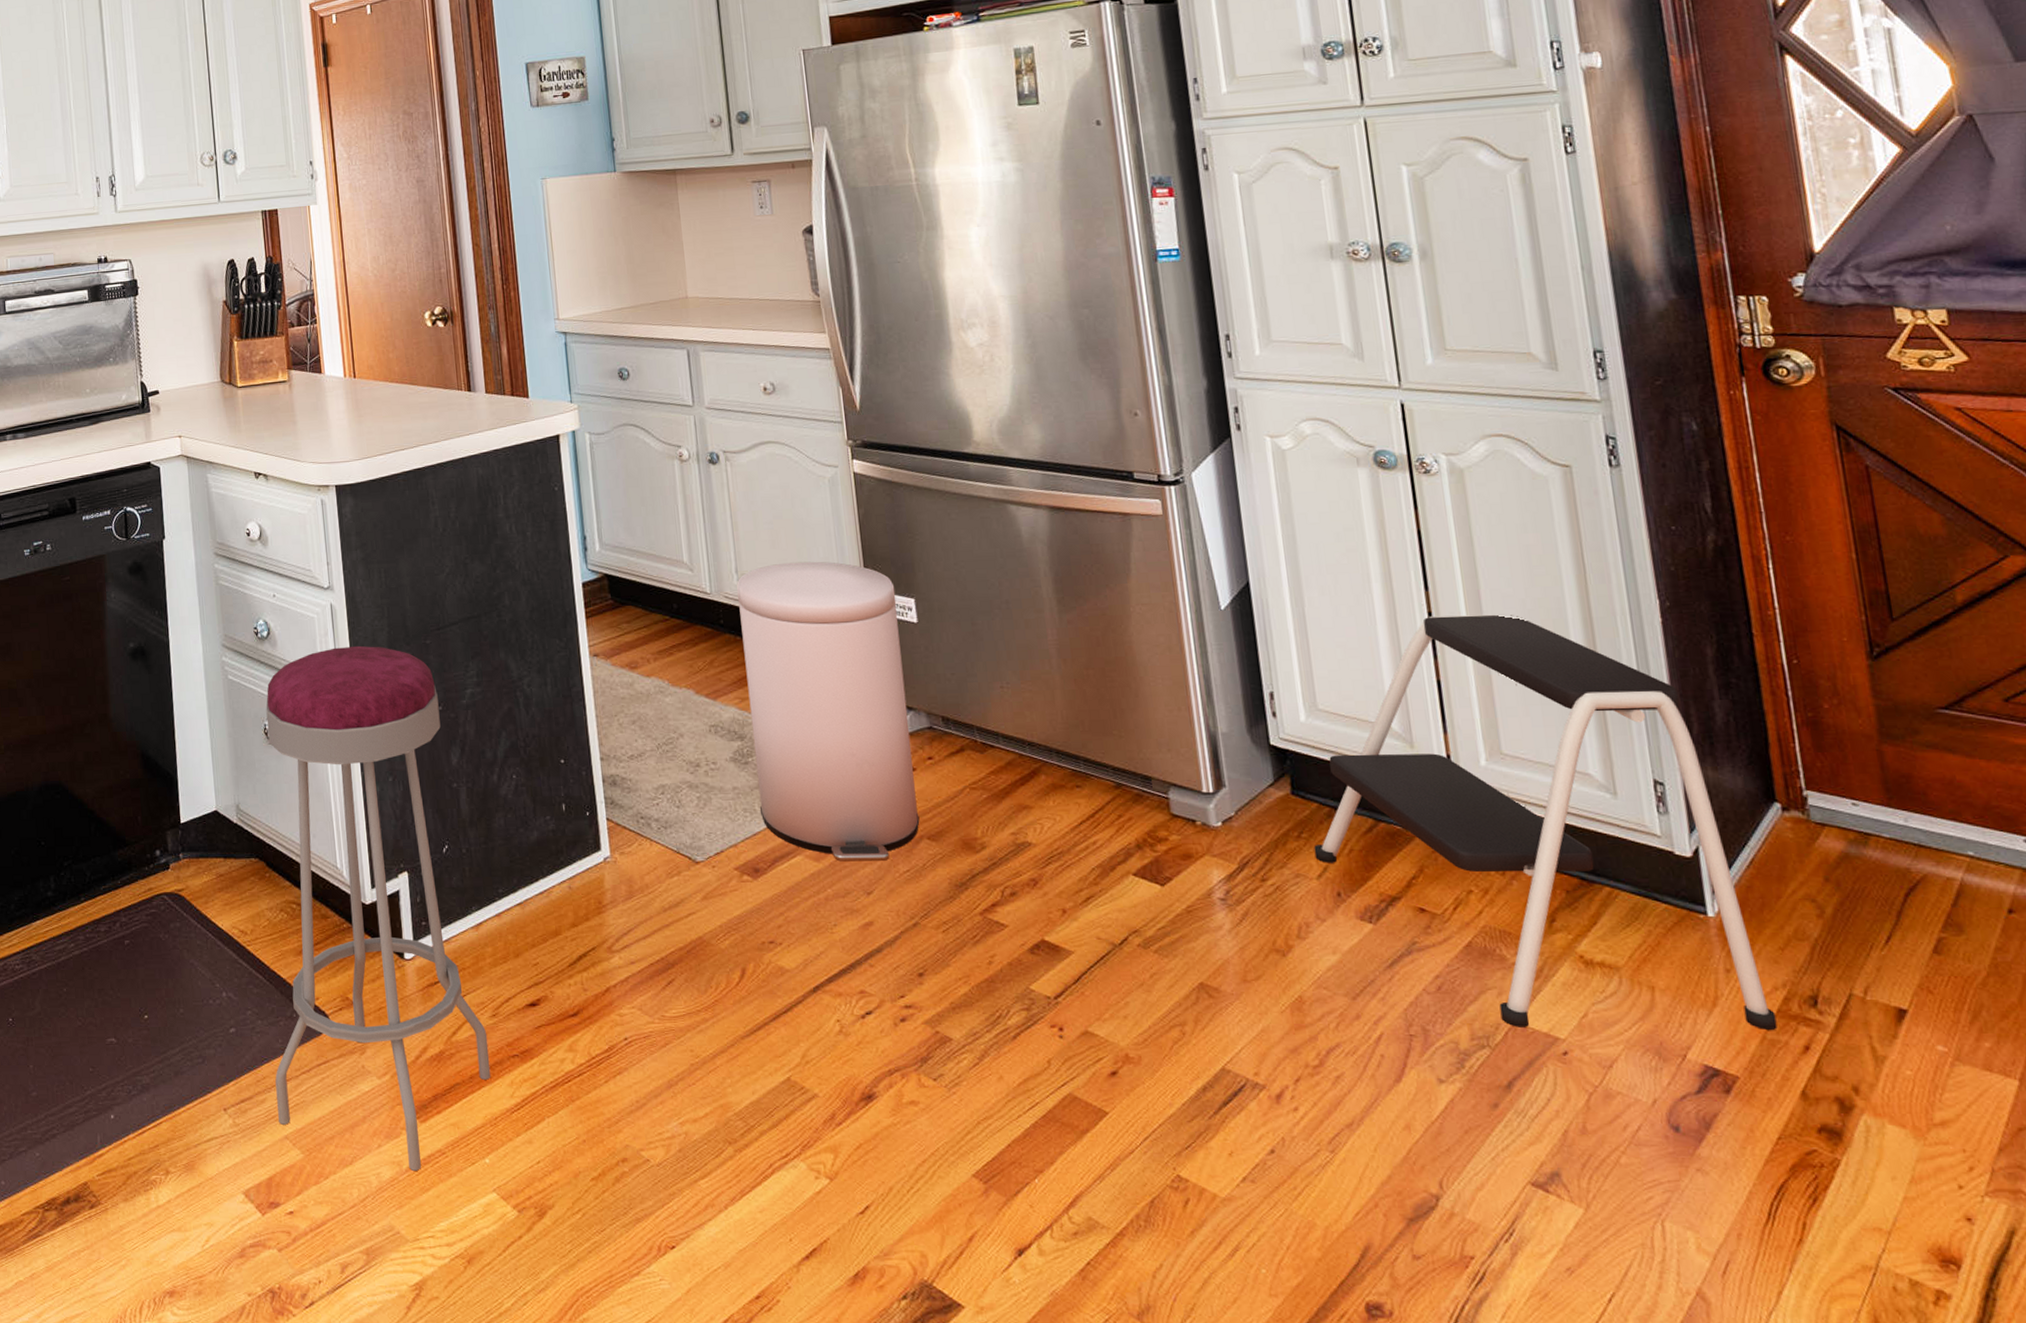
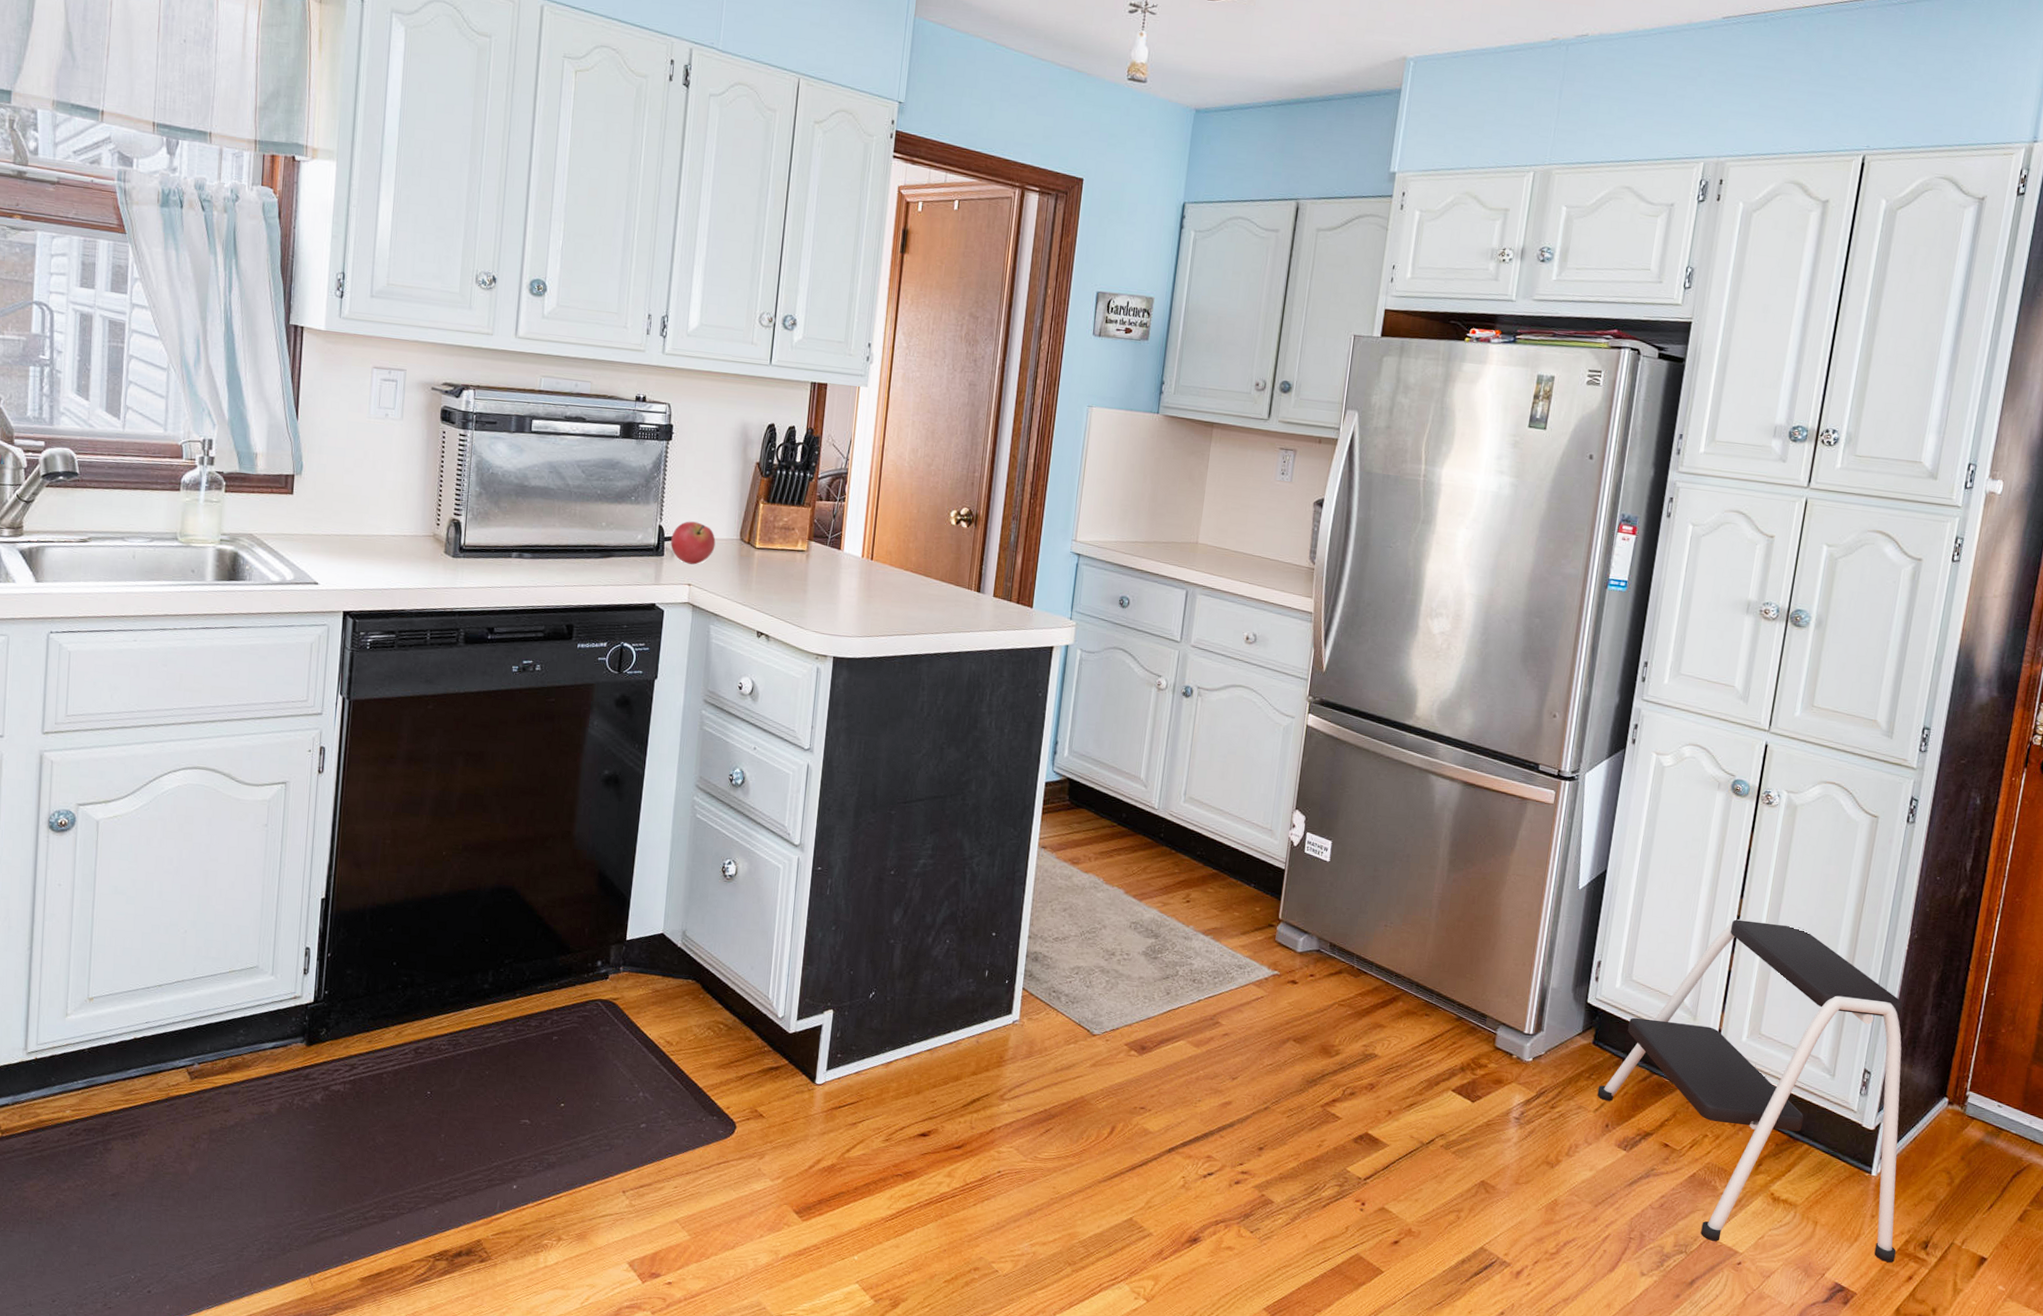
fruit: none [154,371,198,416] -> present [671,521,716,565]
bar stool: present [266,645,491,1171] -> none [672,804,893,1260]
pedal bin: present [737,561,920,862] -> none [1157,793,1318,1054]

